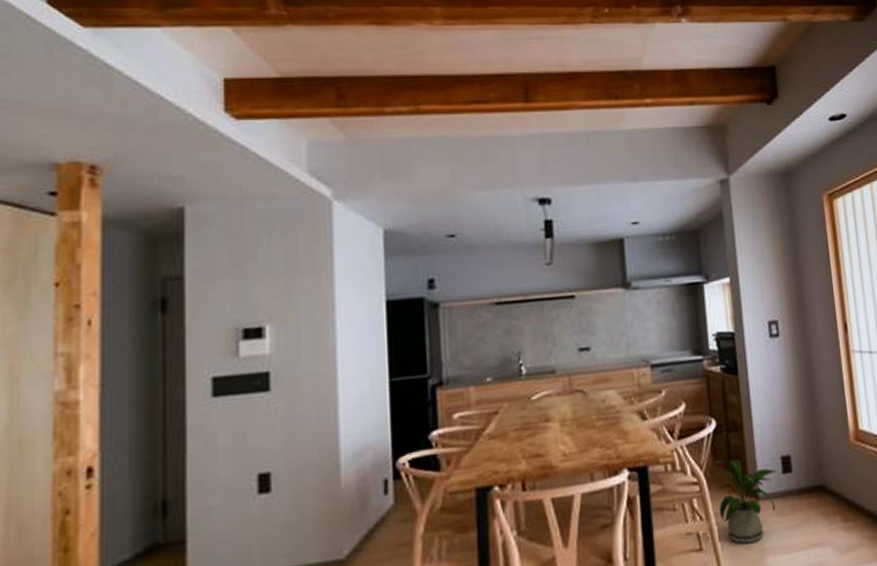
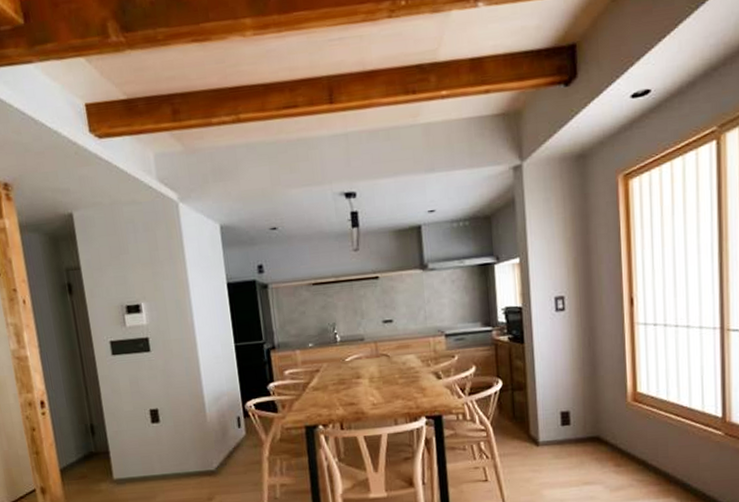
house plant: present [713,458,778,545] -> none [499,412,557,479]

